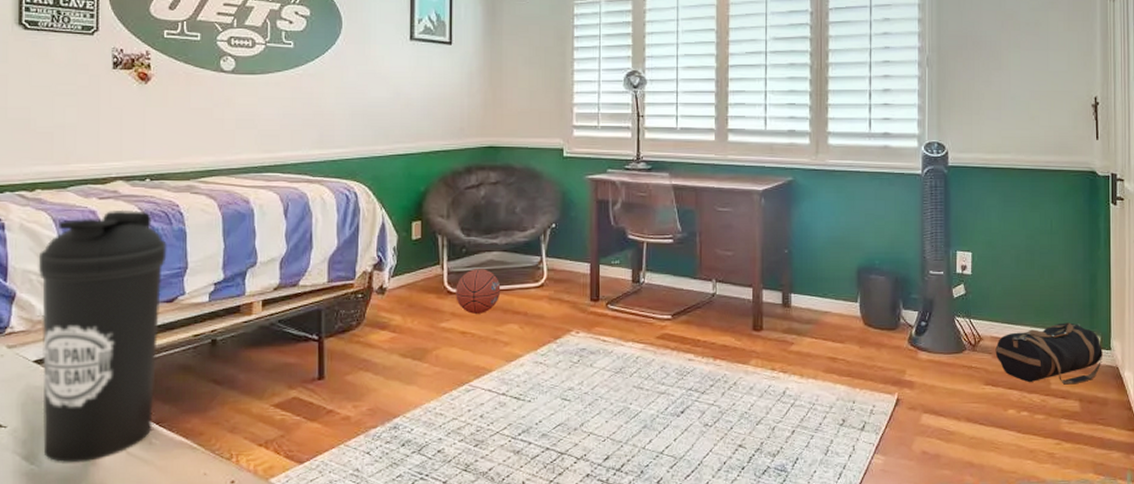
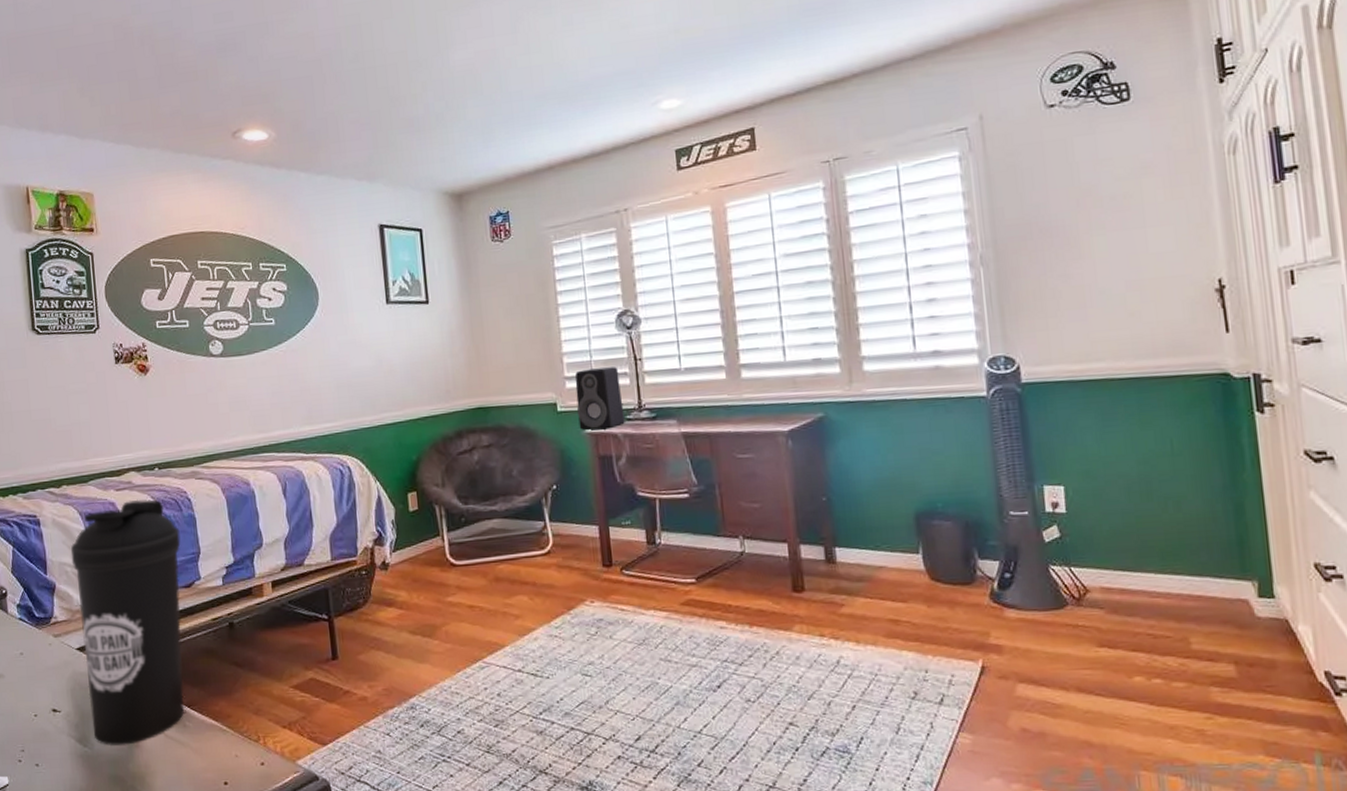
basketball: present [456,269,501,314] -> none [458,538,506,586]
speaker: none [582,121,623,176] -> present [574,367,625,431]
duffel bag: present [995,322,1102,385] -> none [1108,566,1263,644]

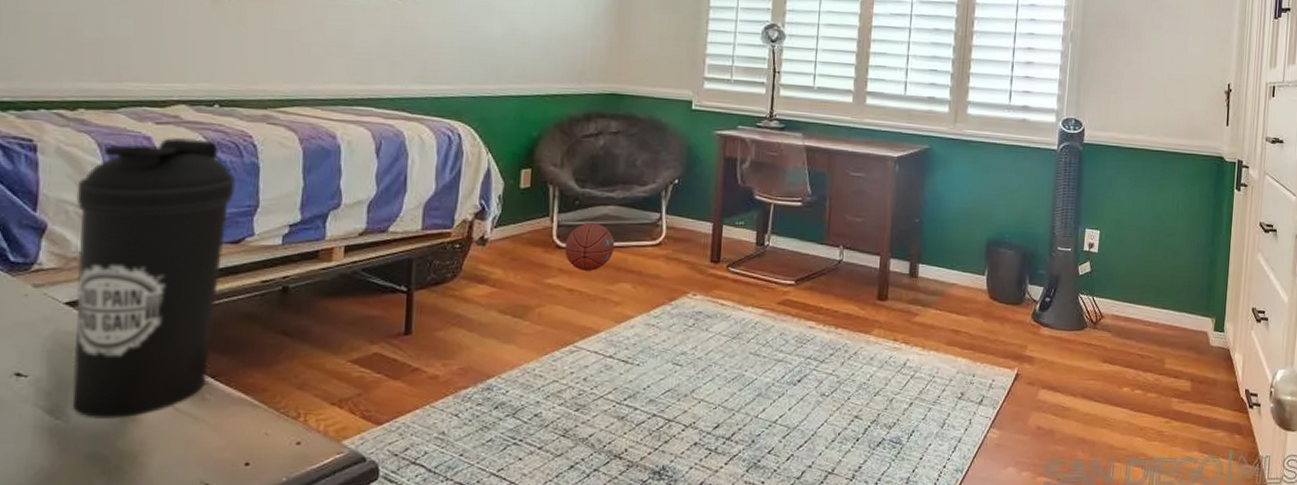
basketball: none [458,538,506,586] -> present [564,223,615,271]
speaker: present [574,367,625,431] -> none [710,73,757,133]

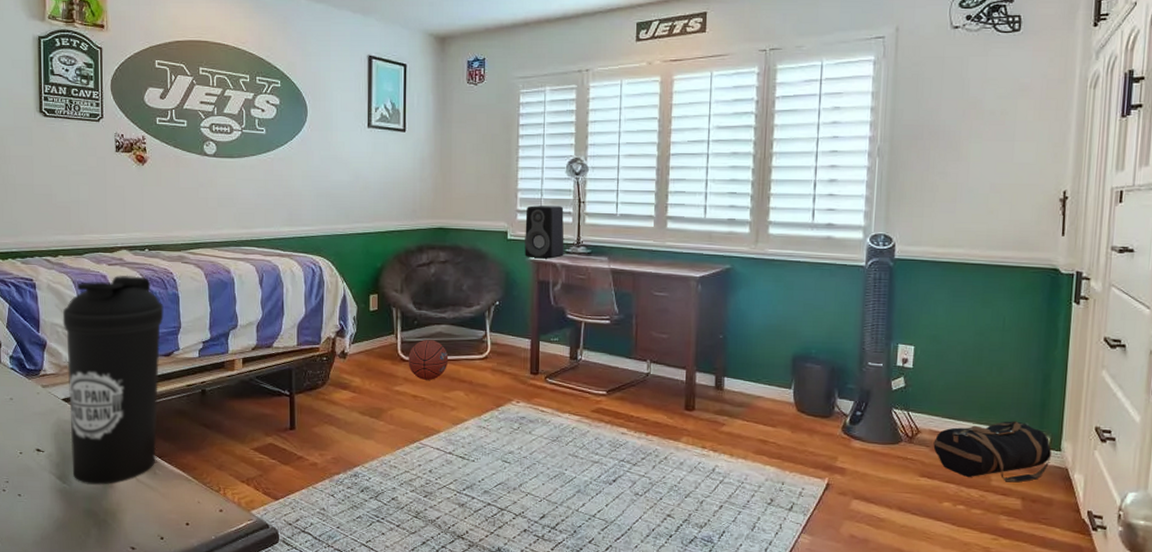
speaker: none [710,73,757,133] -> present [524,205,564,259]
duffel bag: none [1115,304,1216,365] -> present [933,421,1051,483]

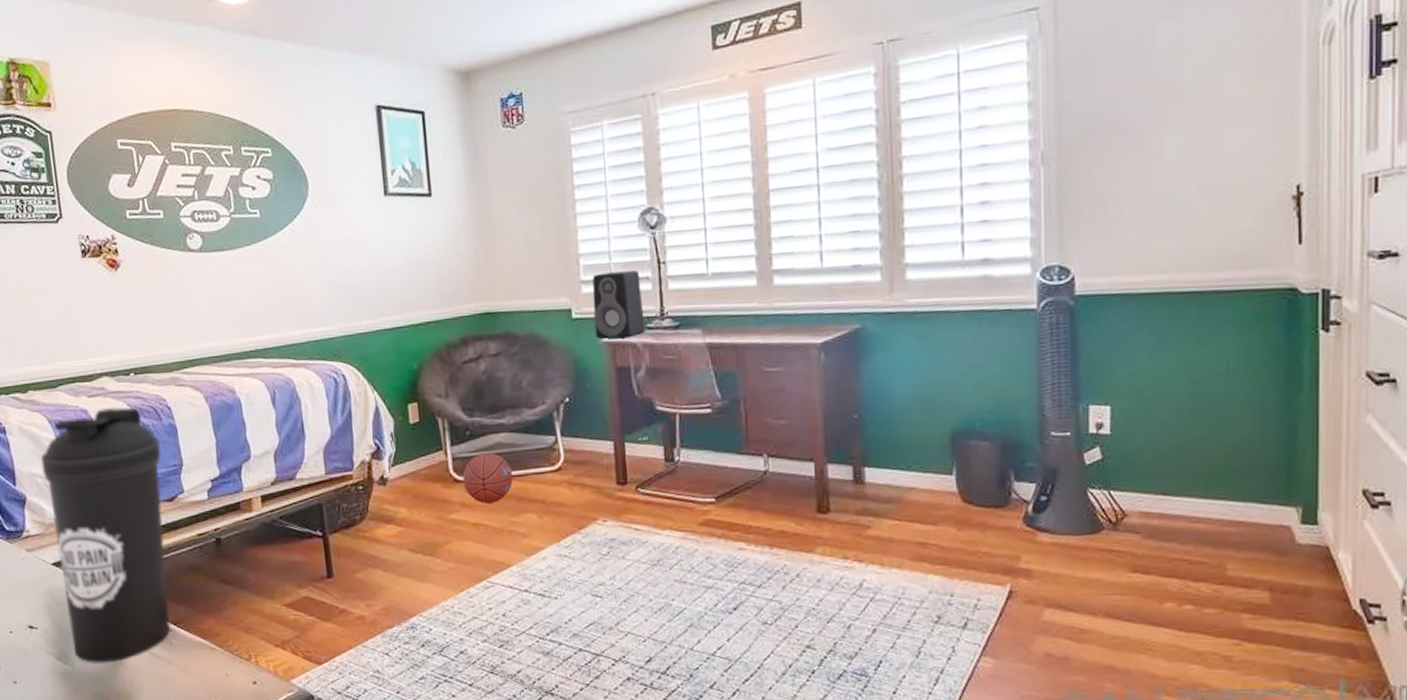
duffel bag: present [933,421,1051,483] -> none [1146,491,1305,570]

